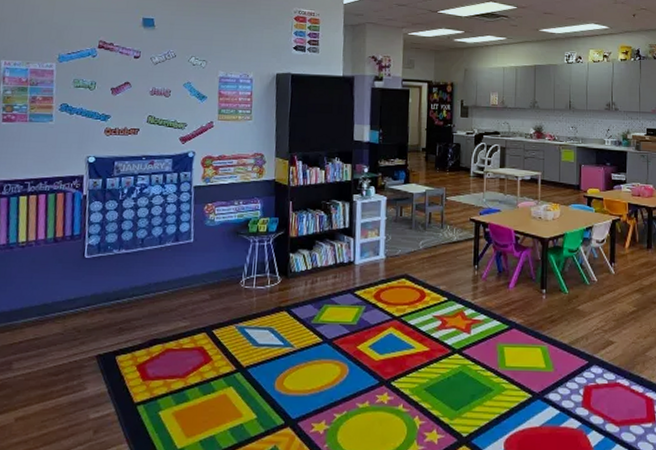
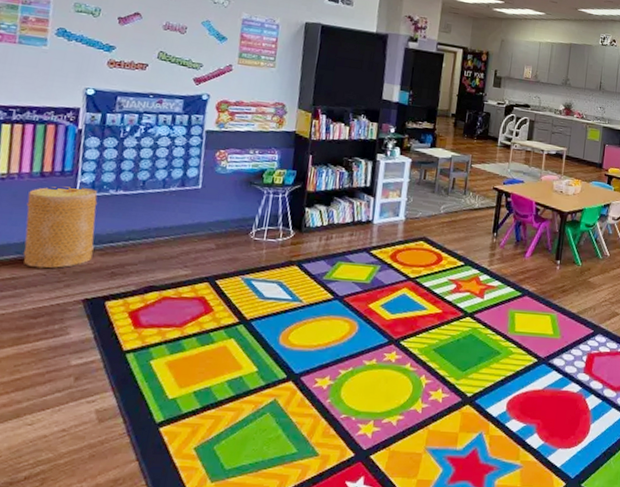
basket: none [43,249,104,328] -> present [23,186,98,269]

